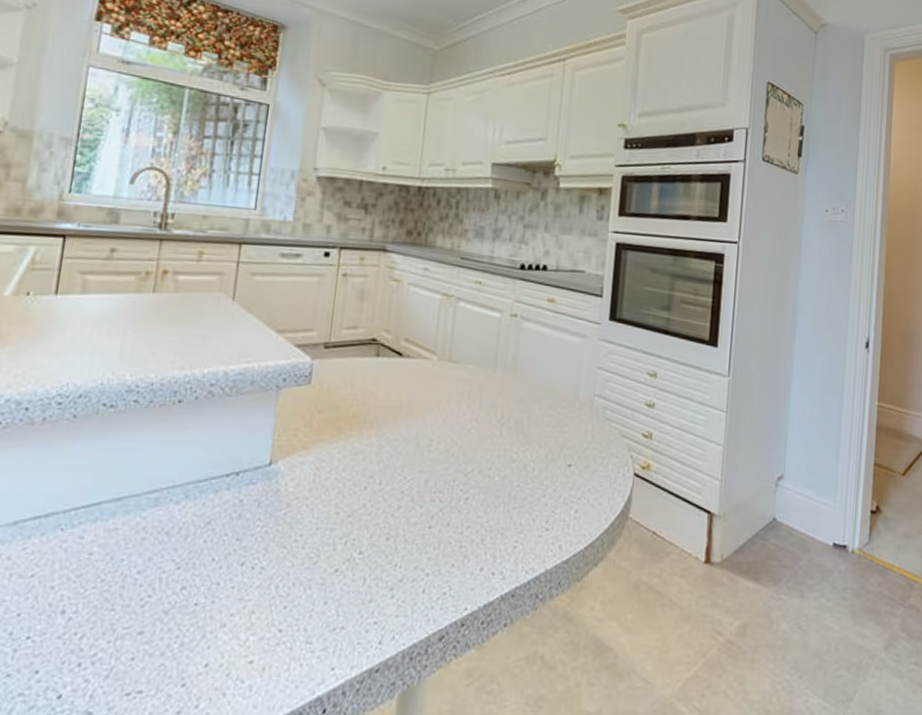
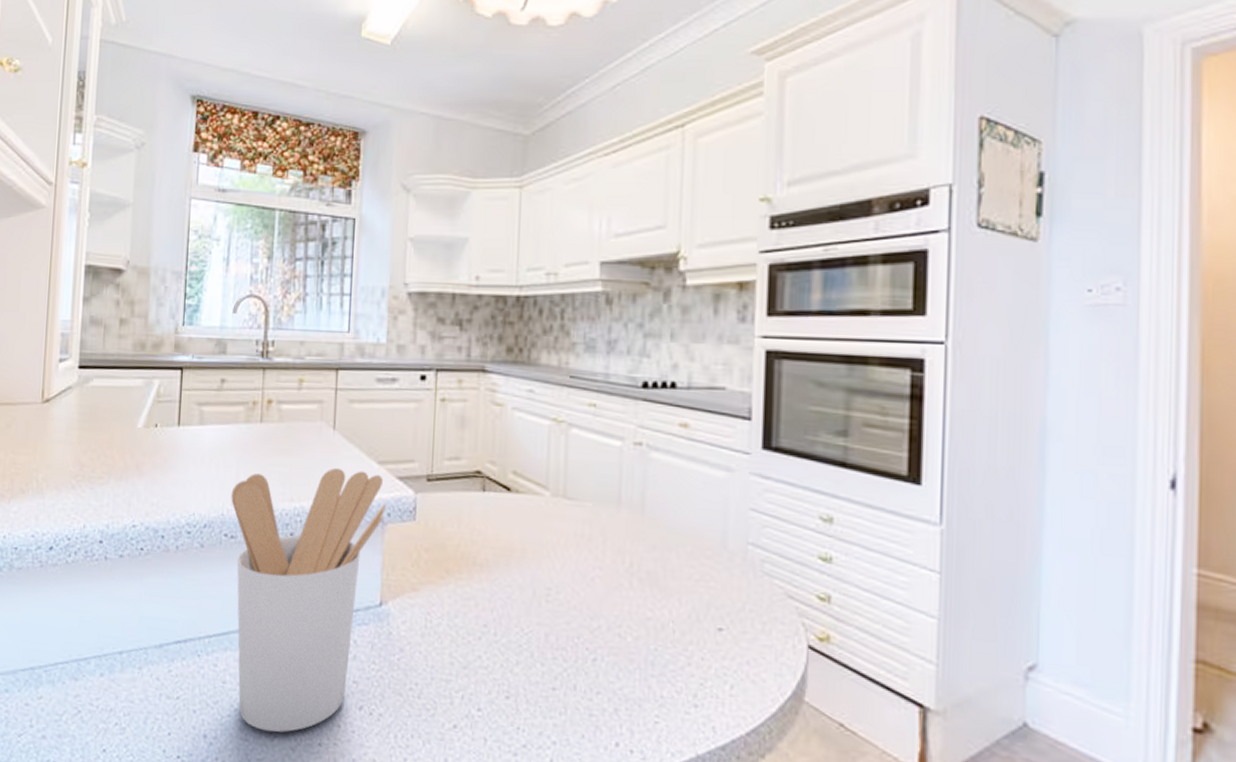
utensil holder: none [106,336,283,599] -> present [231,467,387,733]

